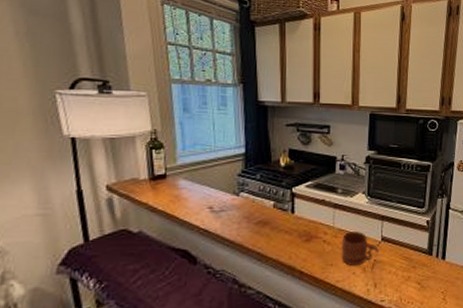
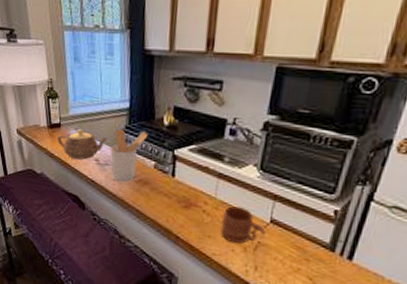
teapot: none [162,178,223,210] -> present [57,129,108,160]
utensil holder: none [225,173,265,227] -> present [110,129,148,183]

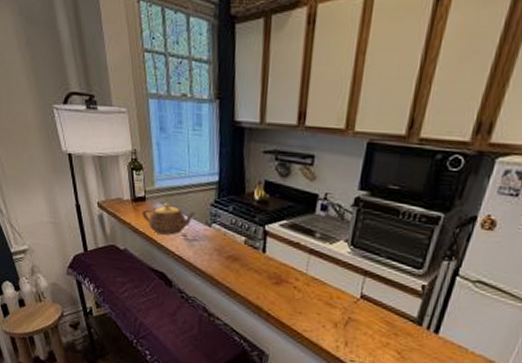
utensil holder: present [110,129,148,183] -> none [198,203,238,259]
mug: present [220,206,266,244] -> none [311,282,356,320]

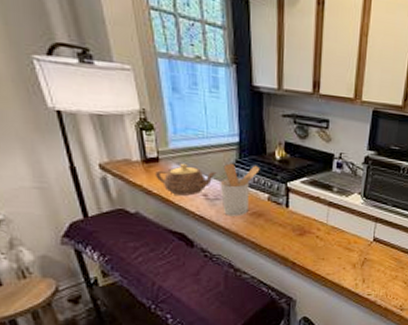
utensil holder: none [198,203,238,259] -> present [220,163,260,217]

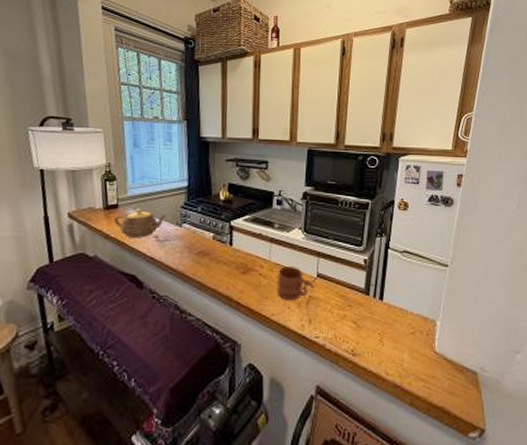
utensil holder: present [220,163,260,217] -> none [169,206,206,256]
mug: none [333,230,370,263] -> present [277,266,314,301]

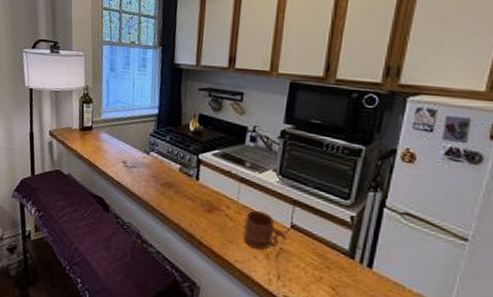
teapot: present [114,209,167,238] -> none [88,133,137,162]

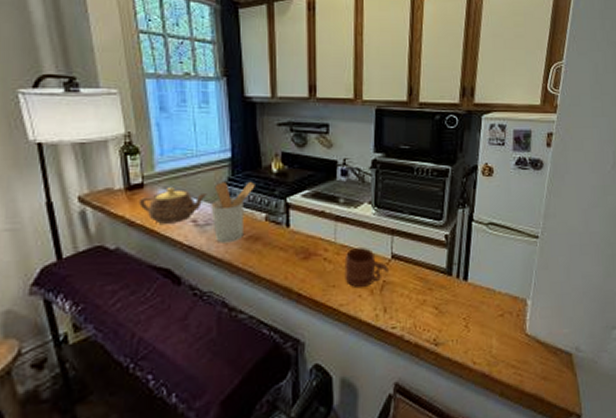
teapot: none [88,133,137,162] -> present [139,188,207,224]
utensil holder: none [137,133,174,186] -> present [211,181,255,243]

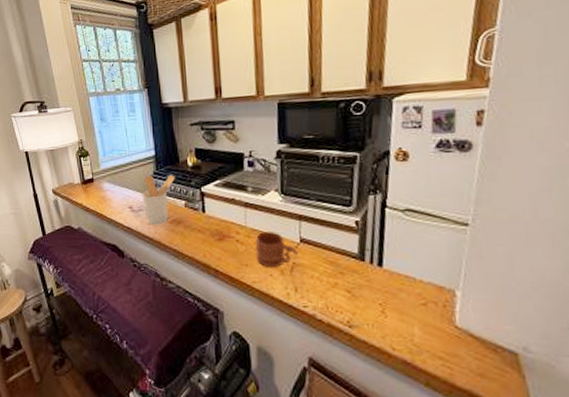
teapot: present [139,188,207,224] -> none [91,181,139,210]

